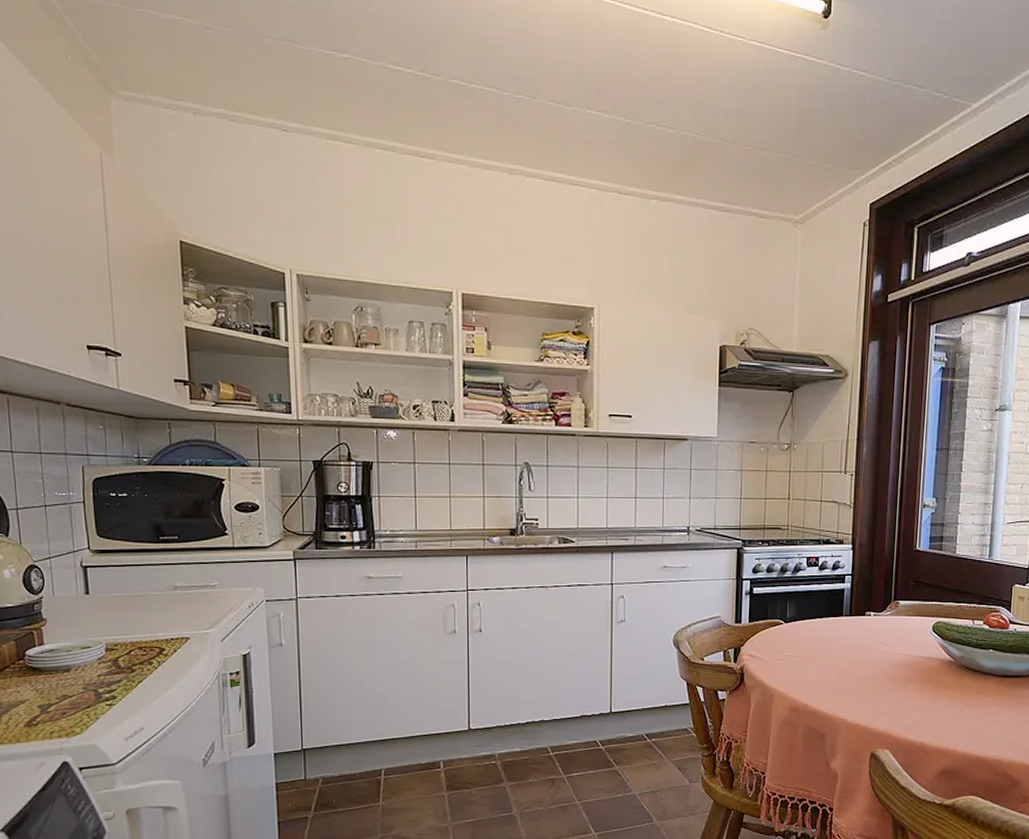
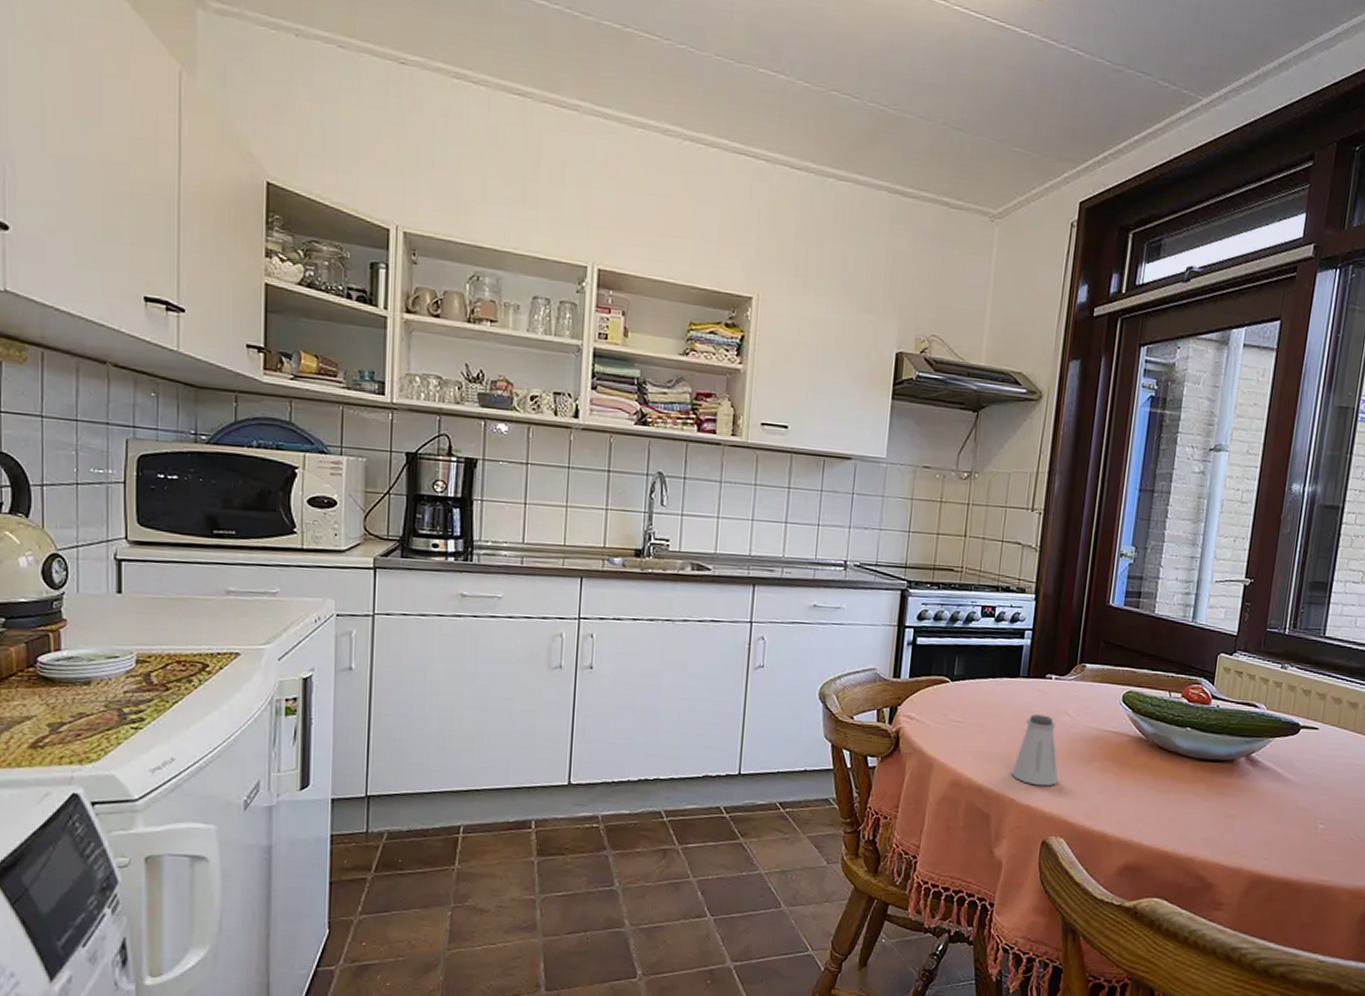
saltshaker: none [841,646,882,707] -> present [1012,714,1059,787]

